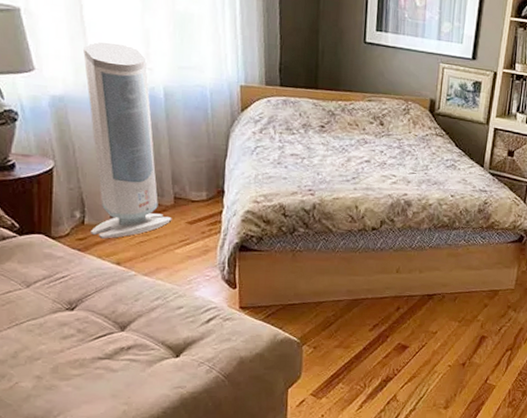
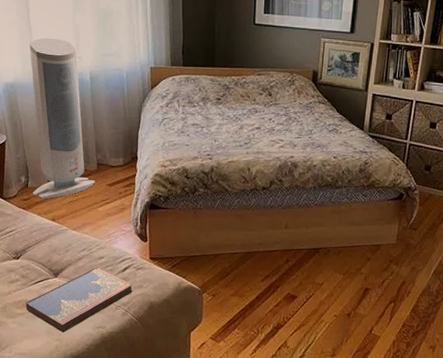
hardcover book: none [83,318,220,395] -> present [25,267,134,333]

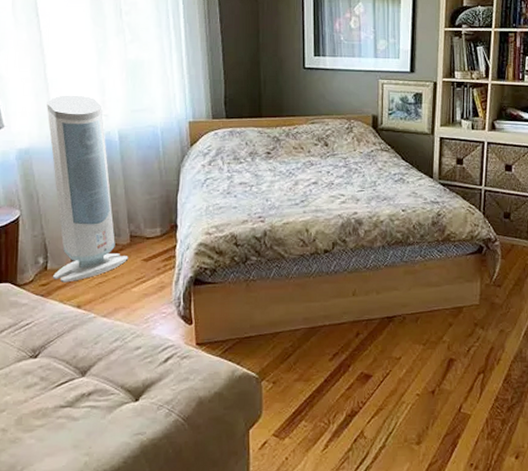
hardcover book: present [25,267,134,333] -> none [46,359,178,445]

